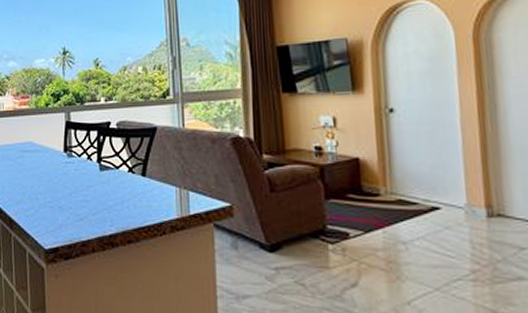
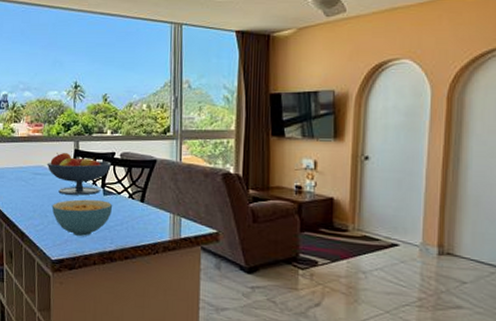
fruit bowl: none [35,125,107,172] -> present [46,152,111,196]
cereal bowl: none [42,177,111,219] -> present [51,199,113,236]

